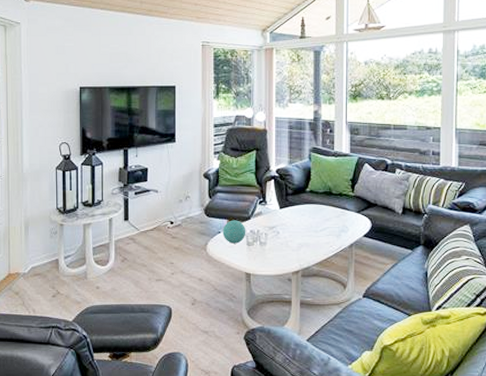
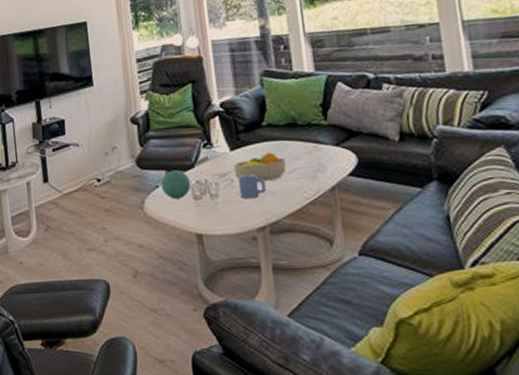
fruit bowl: none [281,213,321,236] -> present [233,152,287,182]
mug: none [283,229,304,248] -> present [238,174,267,199]

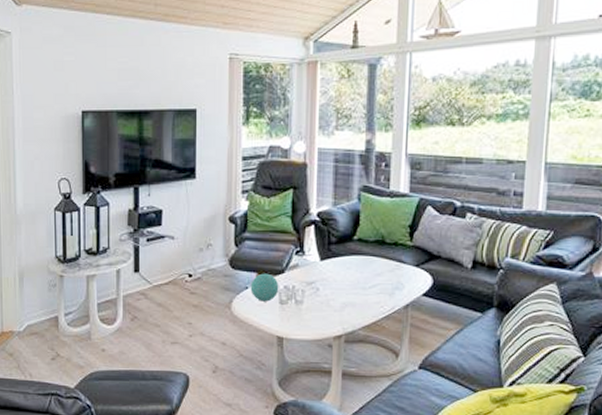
fruit bowl: present [233,152,287,182] -> none [321,266,370,294]
mug: present [238,174,267,199] -> none [323,285,348,308]

